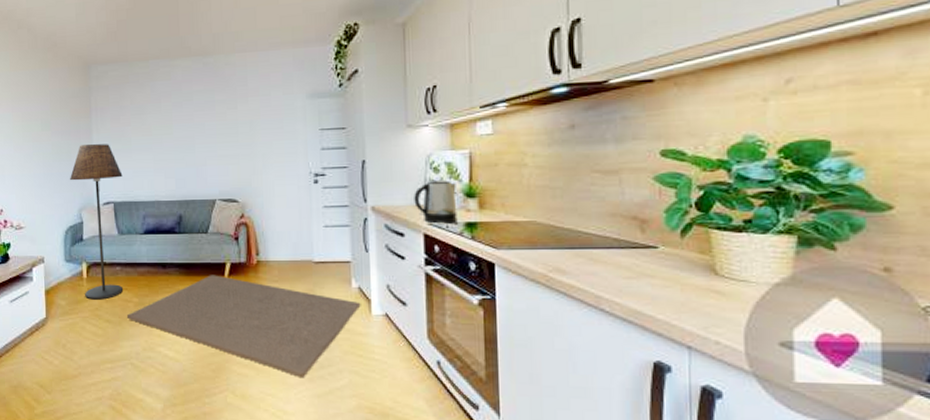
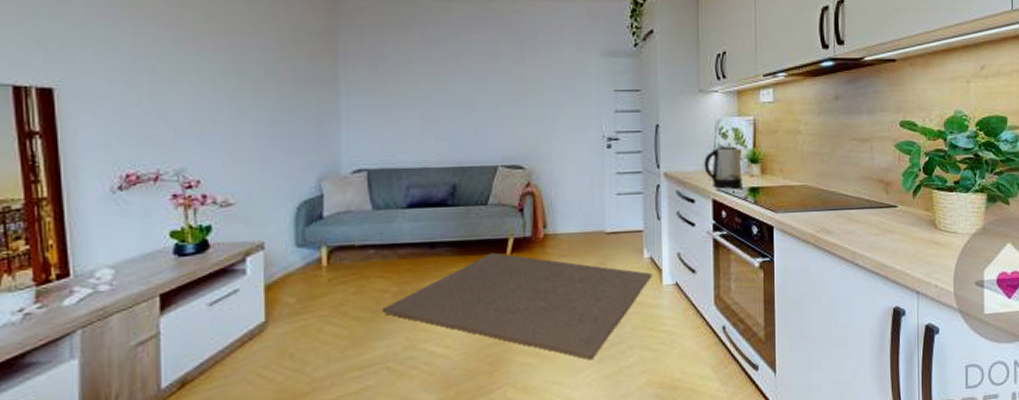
floor lamp: present [69,144,123,300] -> none [304,97,380,293]

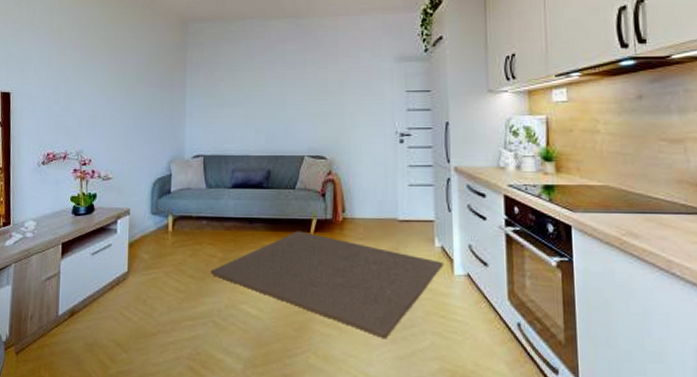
kettle: present [704,145,743,189] -> none [494,143,536,186]

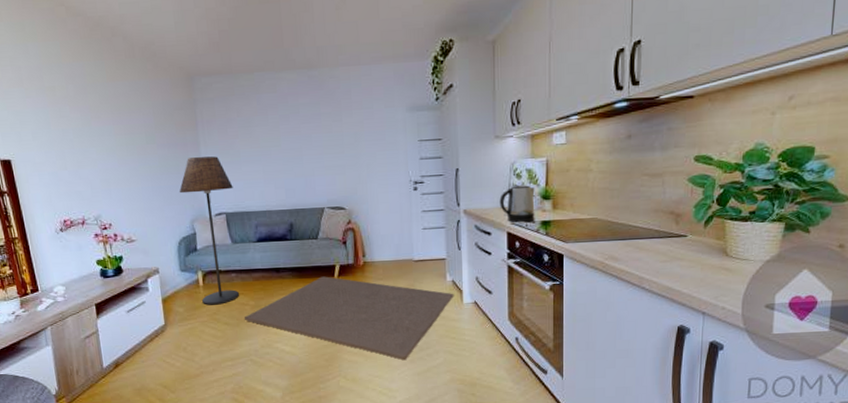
floor lamp: none [160,98,214,254] -> present [179,156,239,305]
kettle: none [494,143,536,186] -> present [499,184,535,223]

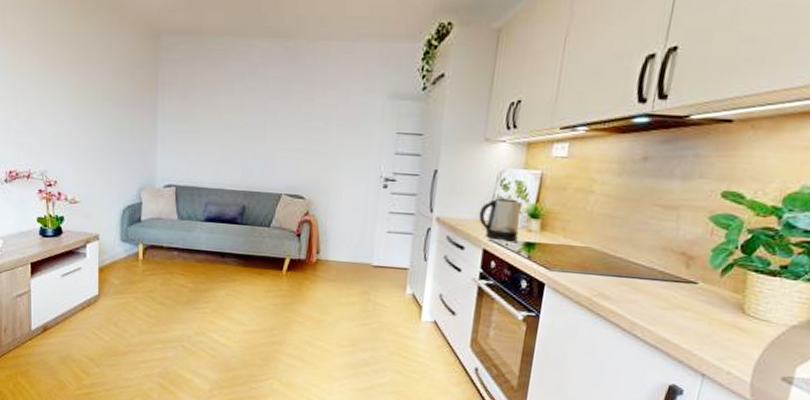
floor lamp: present [179,156,239,305] -> none [129,121,187,283]
rug: present [245,276,454,361] -> none [182,268,412,373]

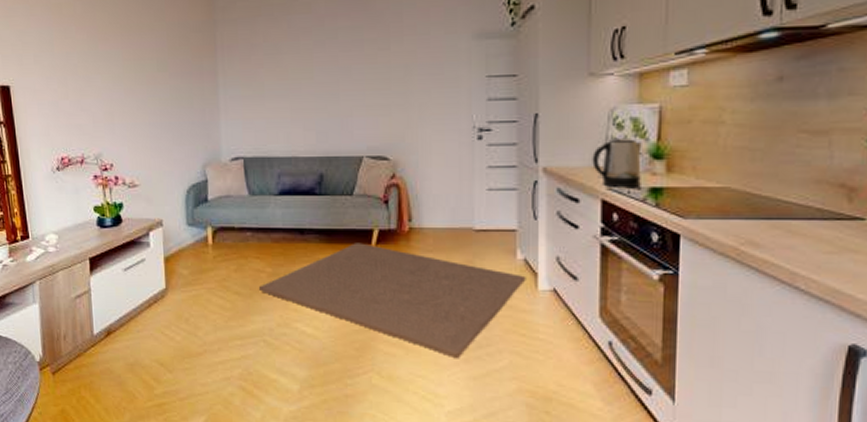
rug: none [182,268,412,373] -> present [259,243,526,359]

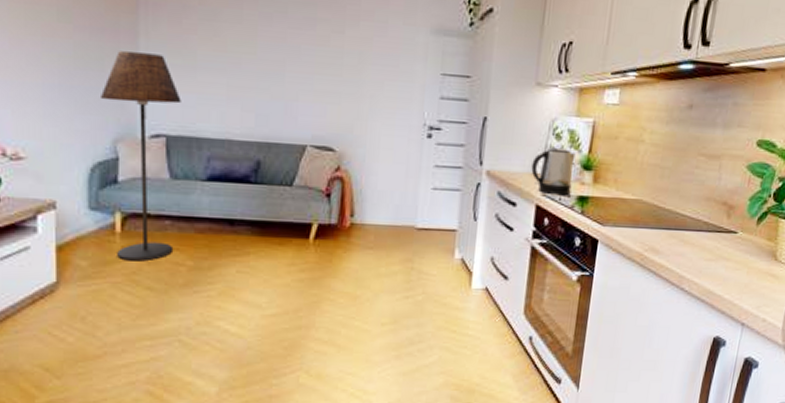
floor lamp: none [191,89,254,269] -> present [99,51,181,262]
rug: present [259,243,526,359] -> none [177,236,462,356]

